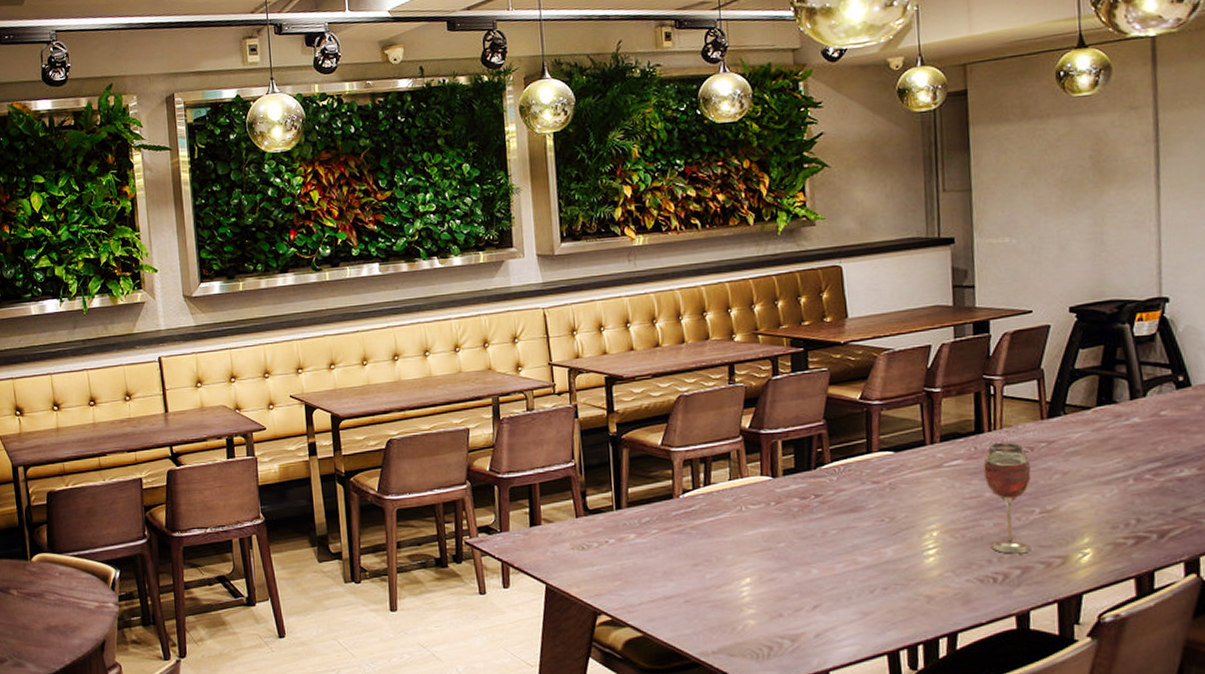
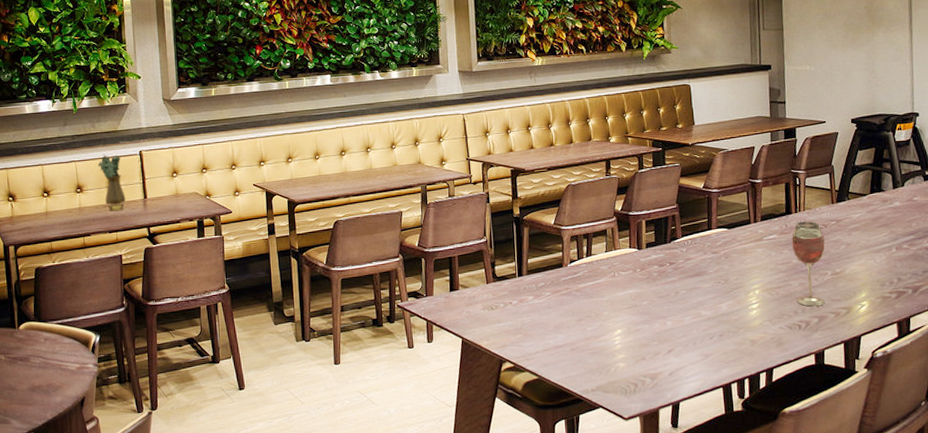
vase: none [112,361,145,428] -> present [97,154,126,212]

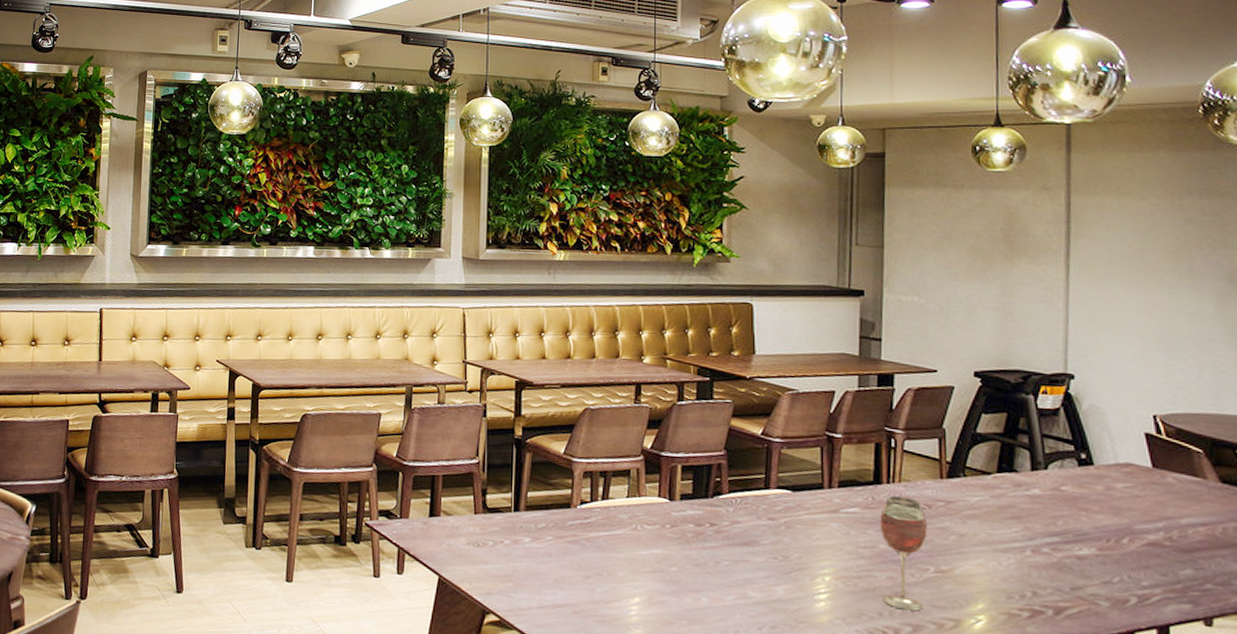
vase: present [97,154,126,212] -> none [55,307,80,371]

